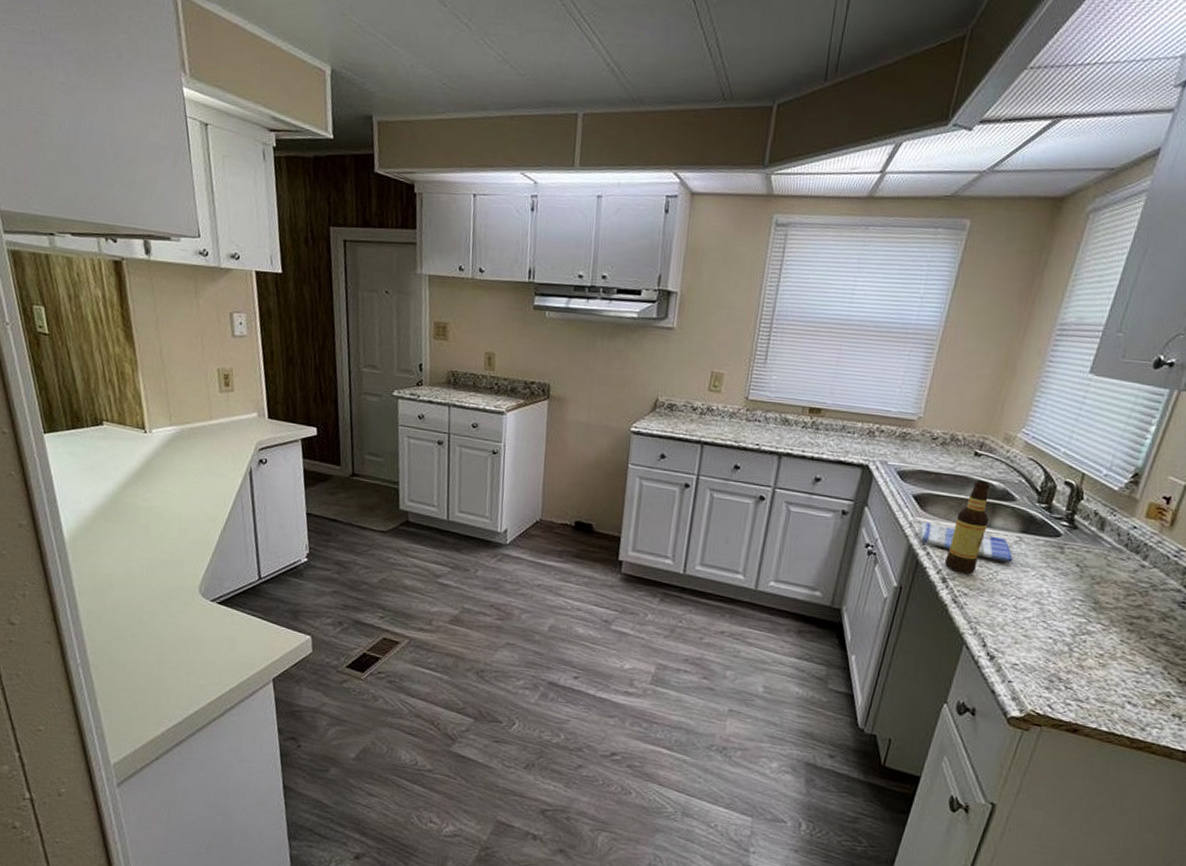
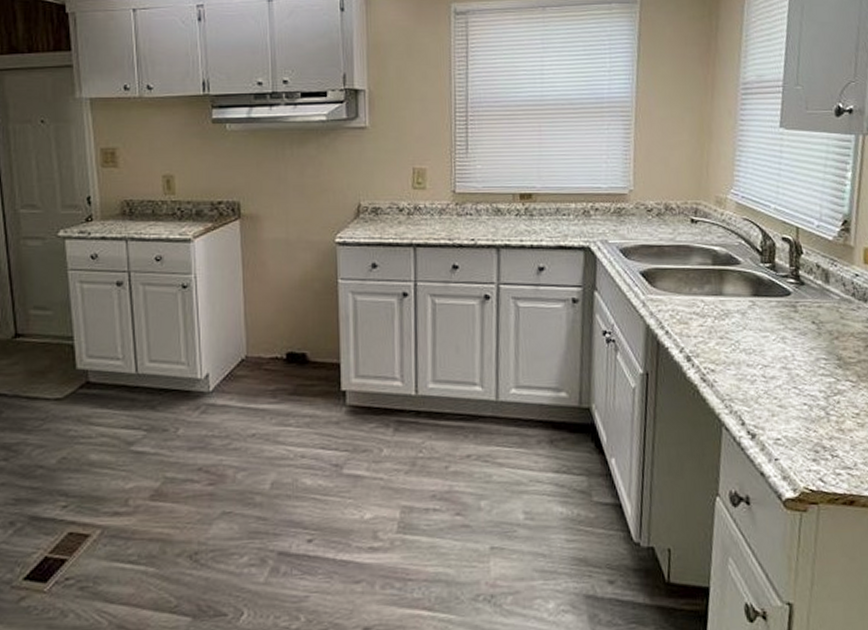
dish towel: present [920,521,1013,563] -> none [653,297,751,330]
bottle: present [944,480,991,574] -> none [684,247,720,349]

